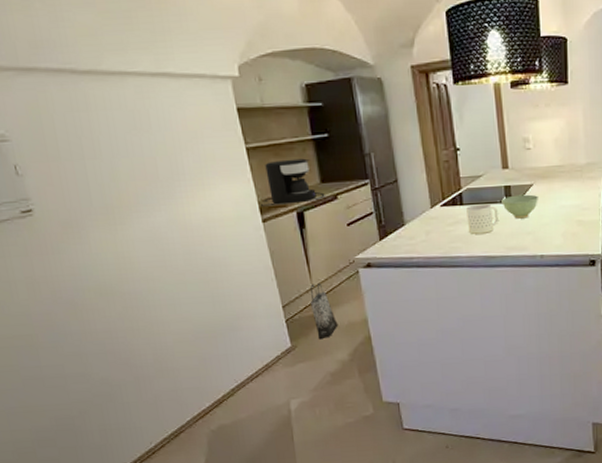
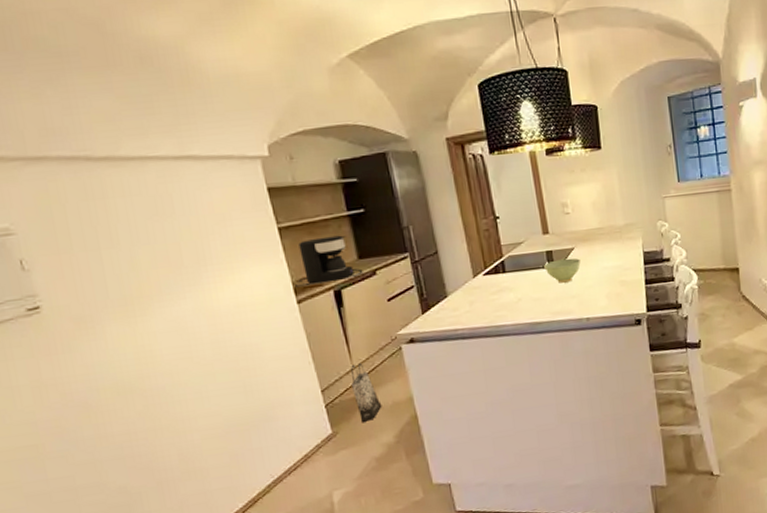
mug: present [466,204,498,234] -> none [509,270,542,302]

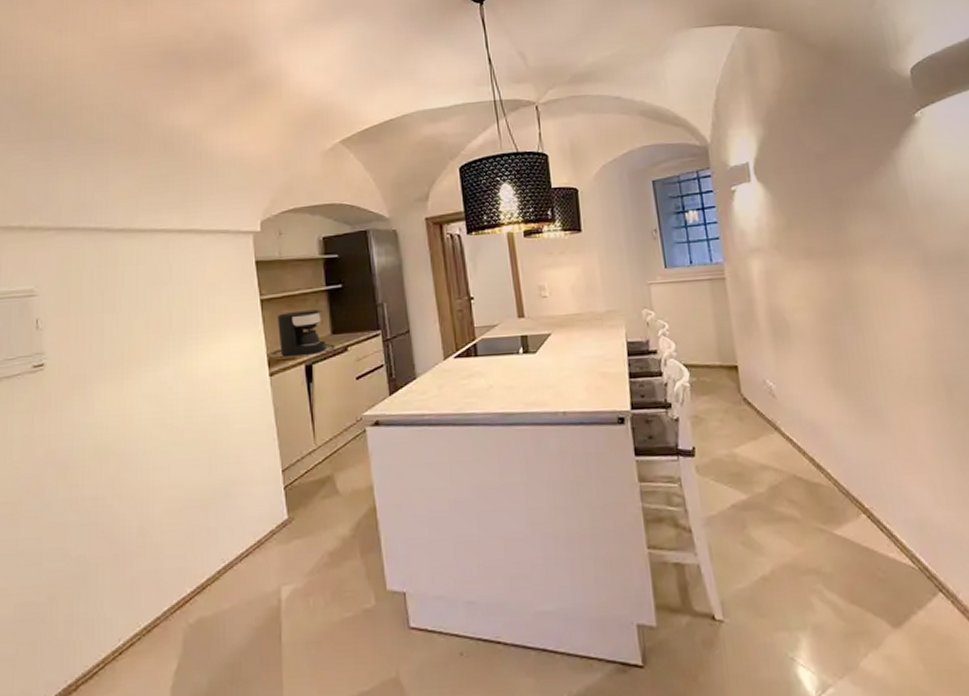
shopping bag: present [350,363,382,423] -> none [311,444,341,511]
bowl: present [544,257,581,283] -> none [518,344,558,371]

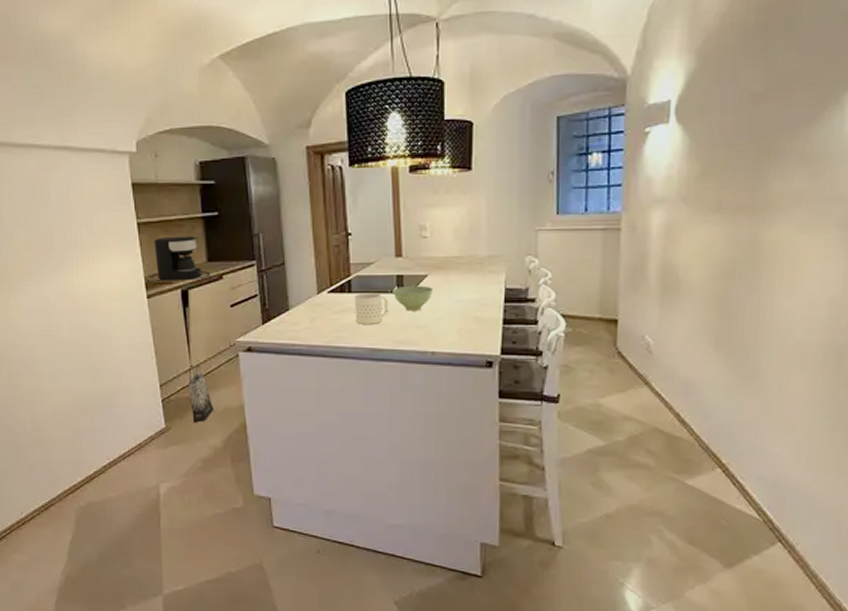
shopping bag: none [311,444,341,511] -> present [187,364,214,423]
mug: none [481,355,516,388] -> present [355,293,388,324]
bowl: none [518,344,558,371] -> present [393,285,433,311]

